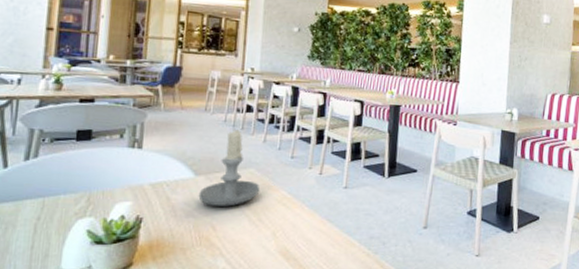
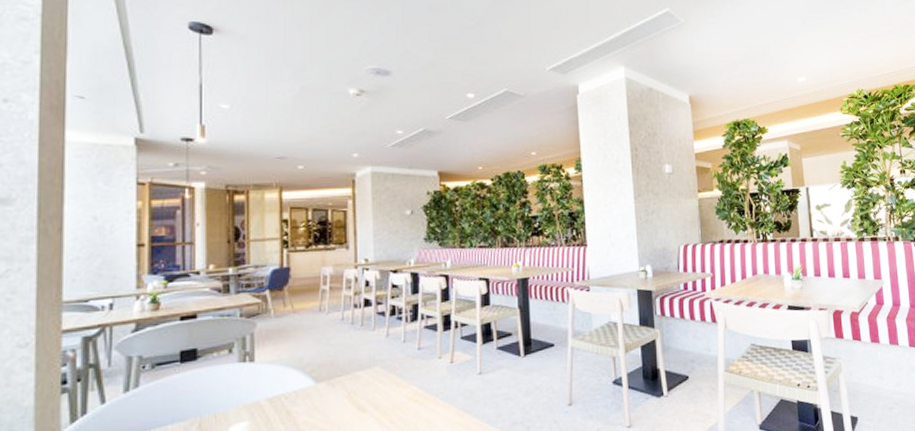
candle: present [198,128,260,207] -> none [321,325,388,414]

